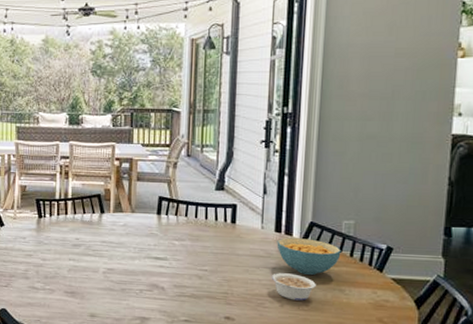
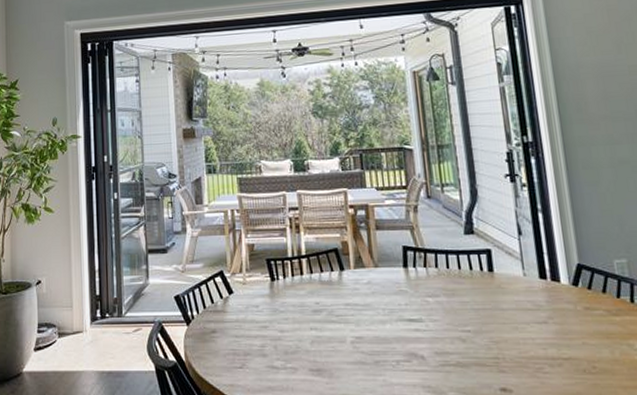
legume: present [271,273,316,301] -> none [545,328,599,362]
cereal bowl: present [277,238,341,276] -> none [544,284,620,329]

